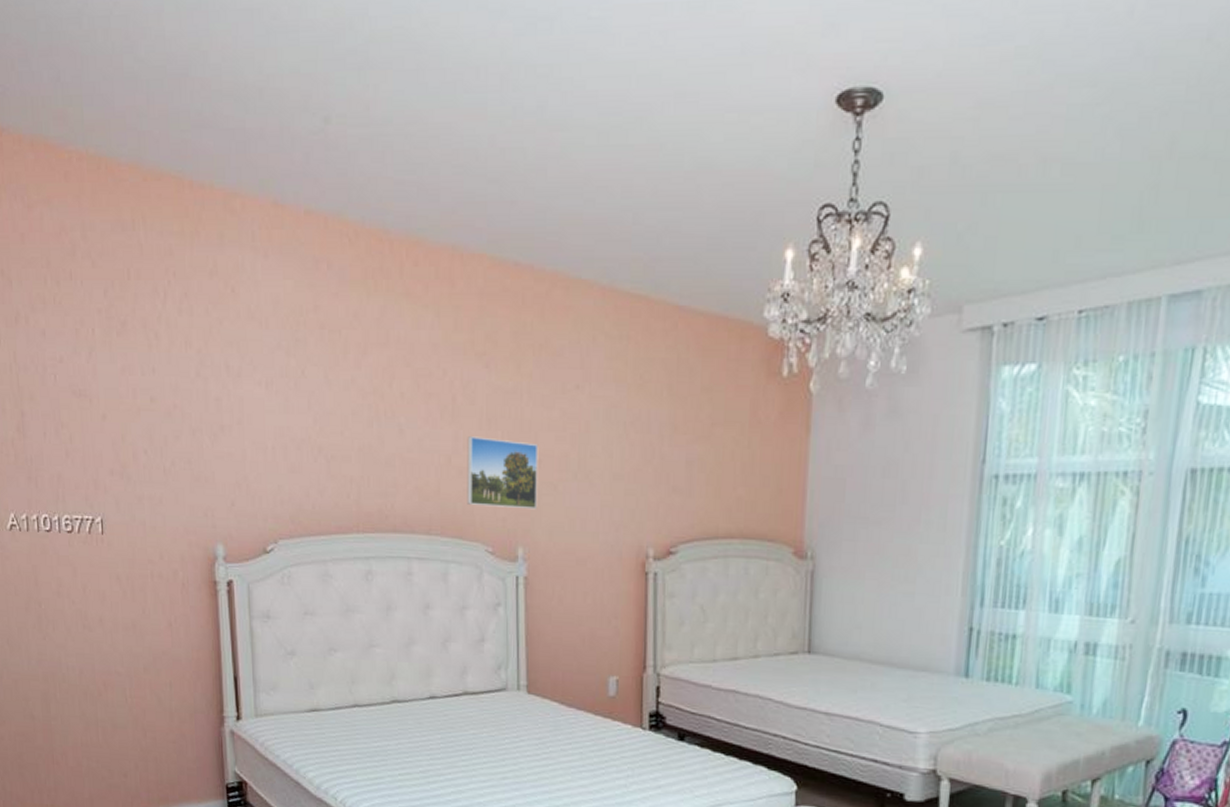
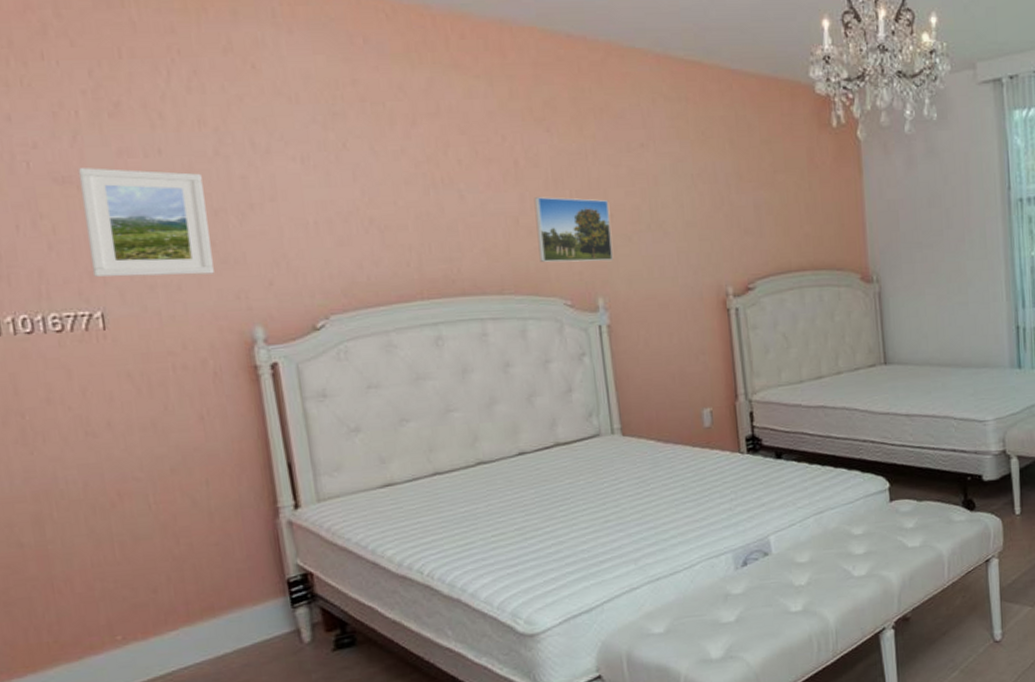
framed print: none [91,383,188,490] -> present [78,168,214,277]

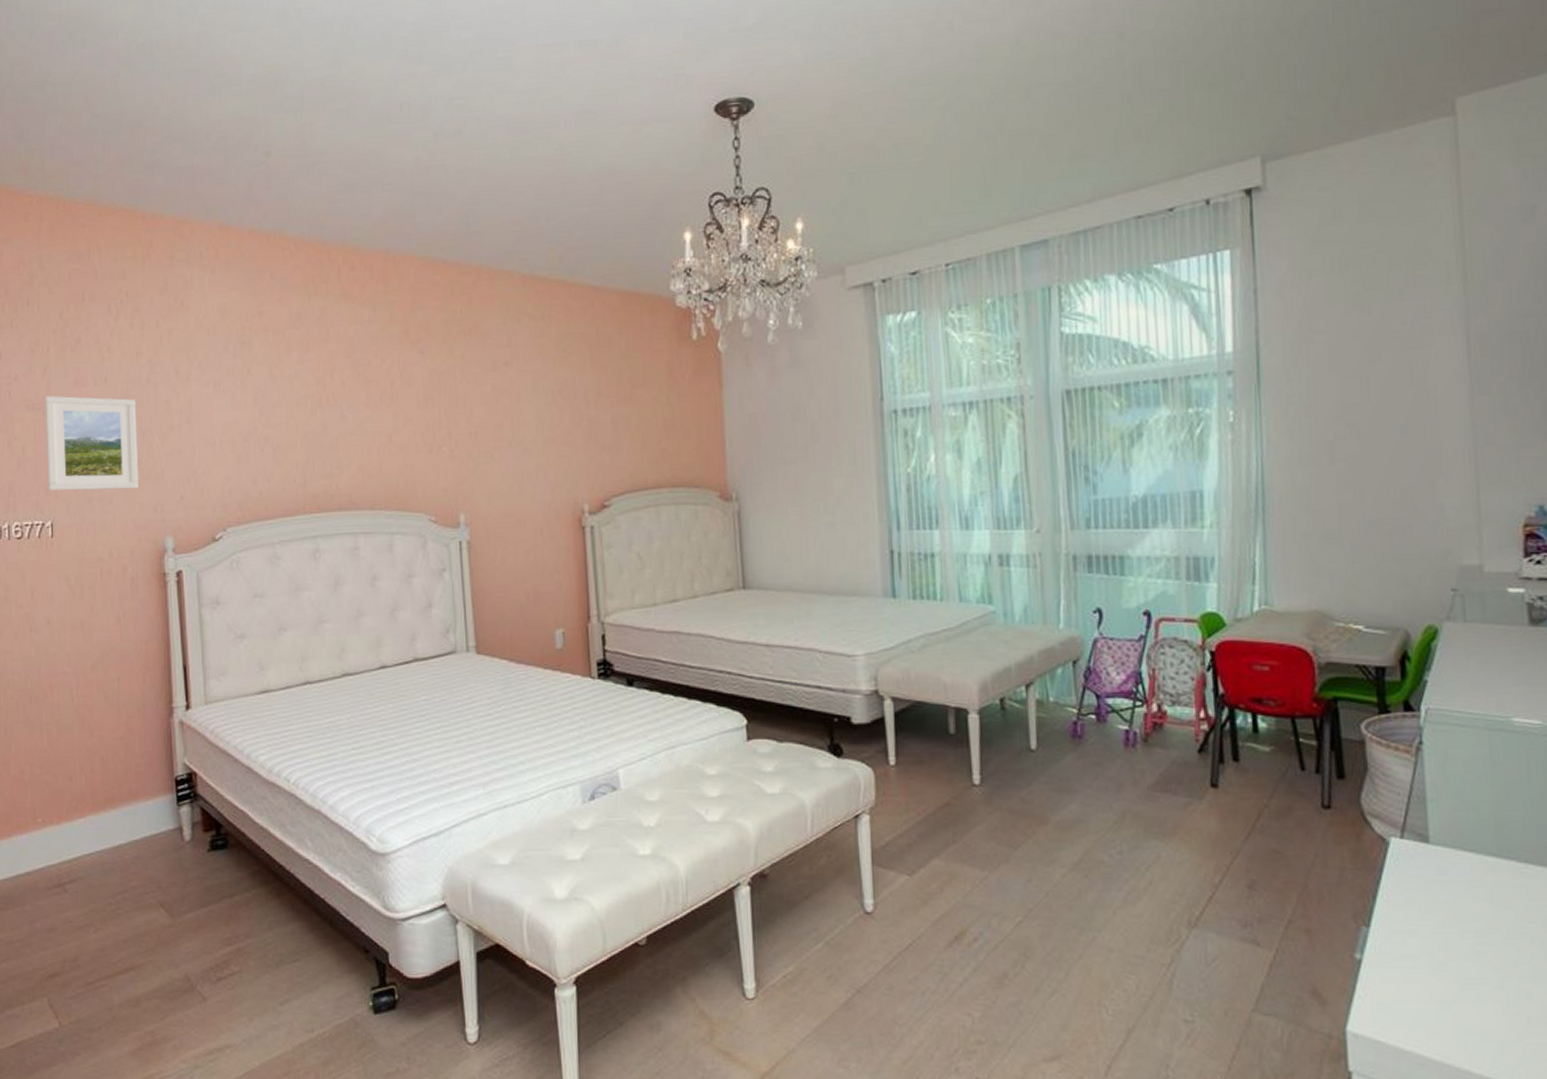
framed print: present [534,197,614,263] -> none [406,415,476,479]

